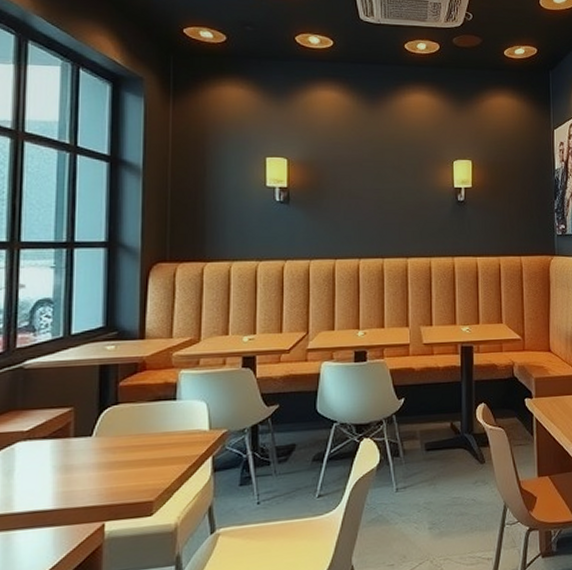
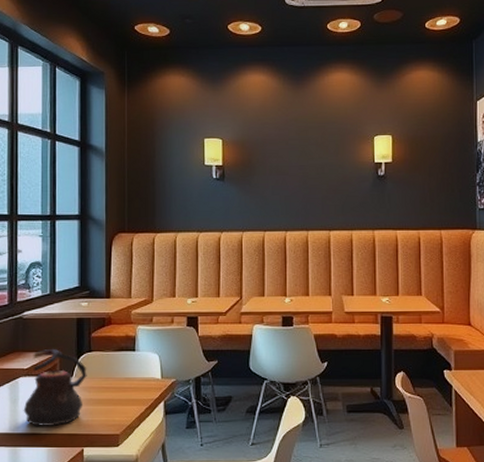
teapot: none [20,403,112,502] -> present [23,348,87,427]

